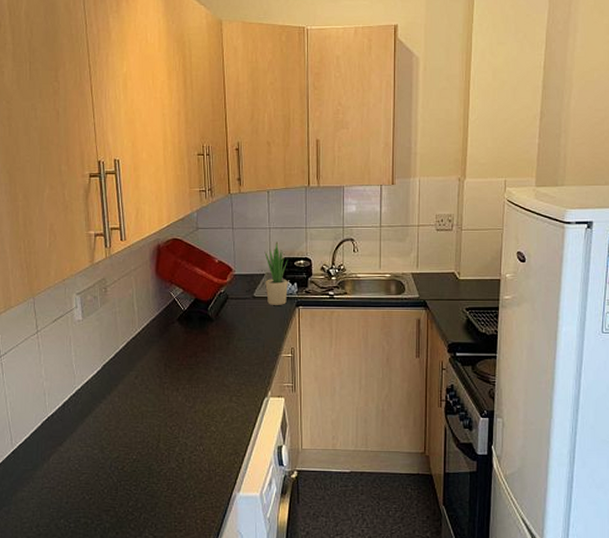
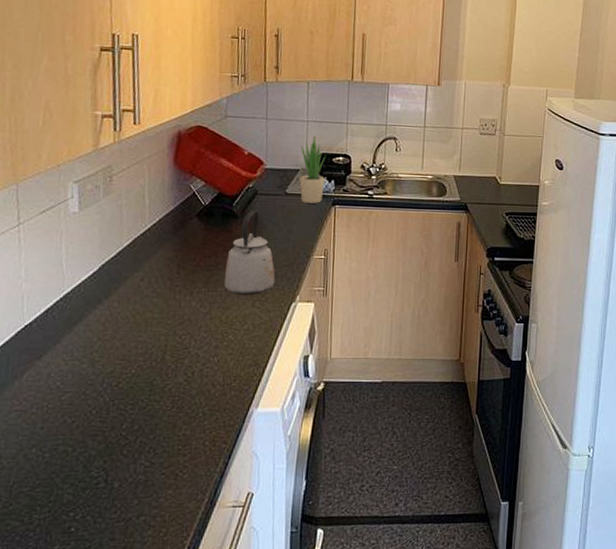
kettle: none [204,313,249,390] -> present [223,210,275,295]

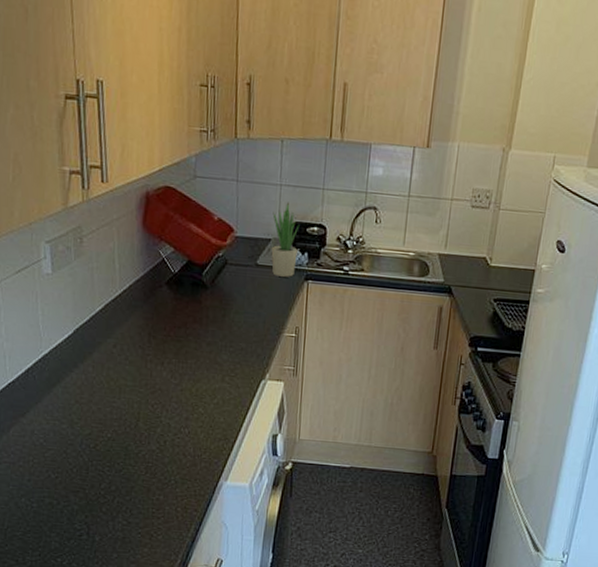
kettle: present [223,210,275,295] -> none [193,280,245,370]

